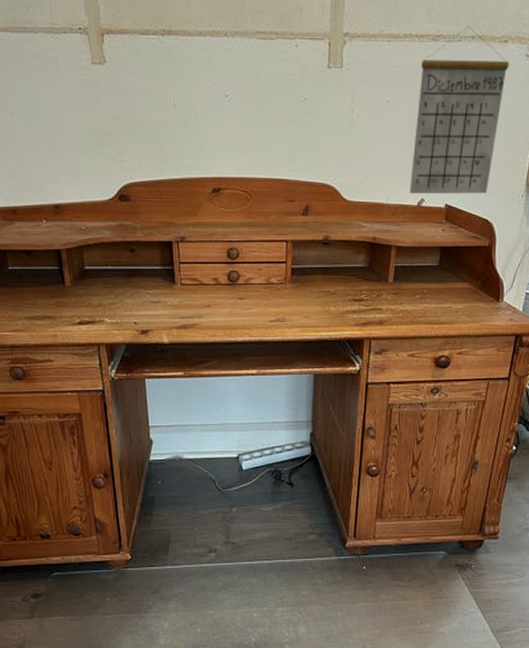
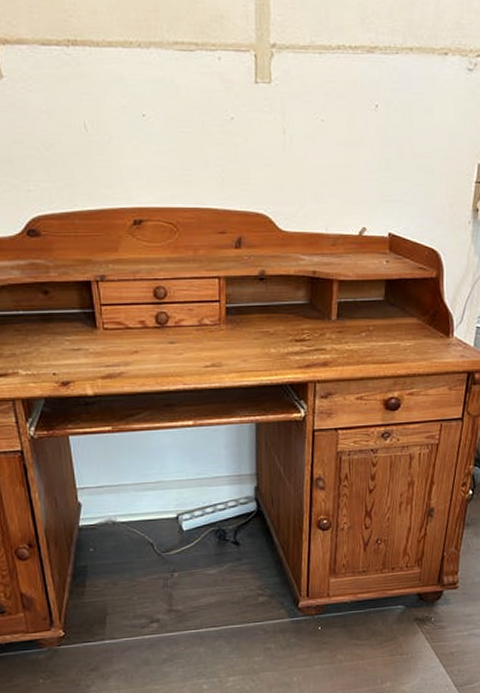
calendar: present [409,26,509,195] -> none [349,36,450,223]

